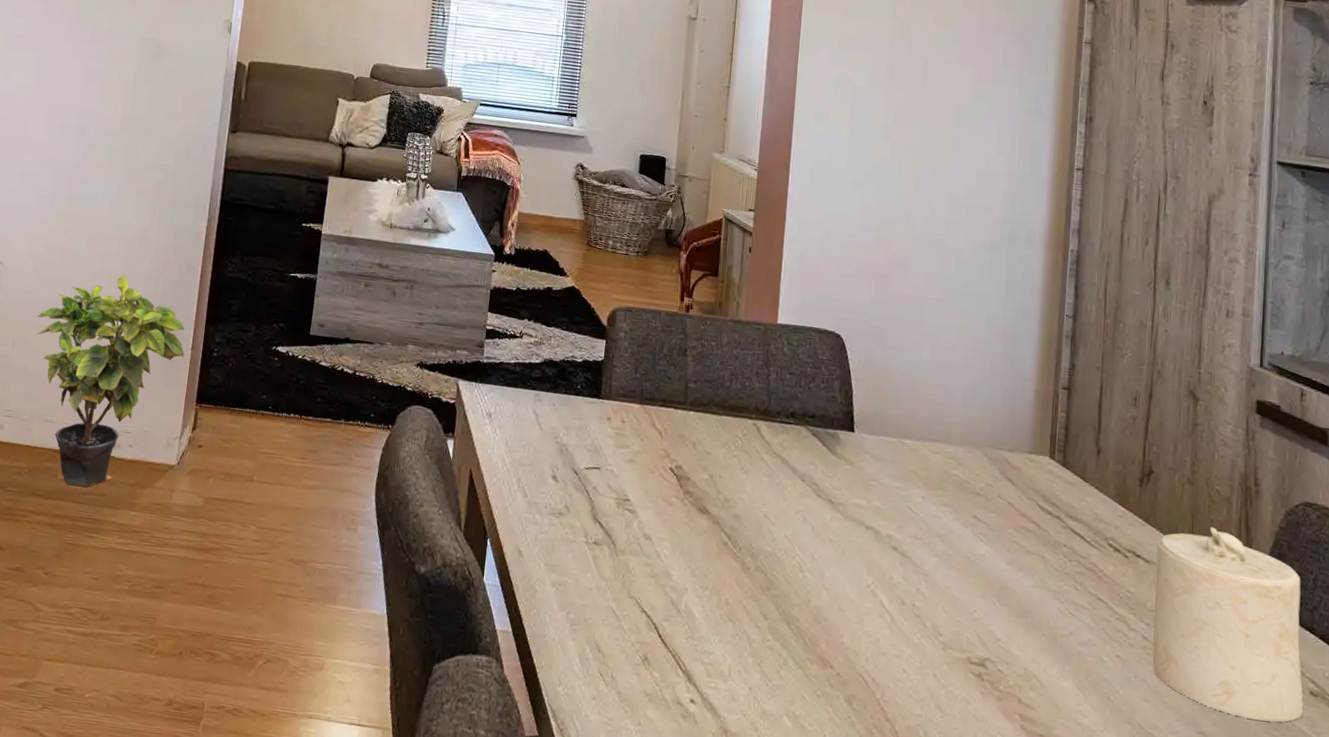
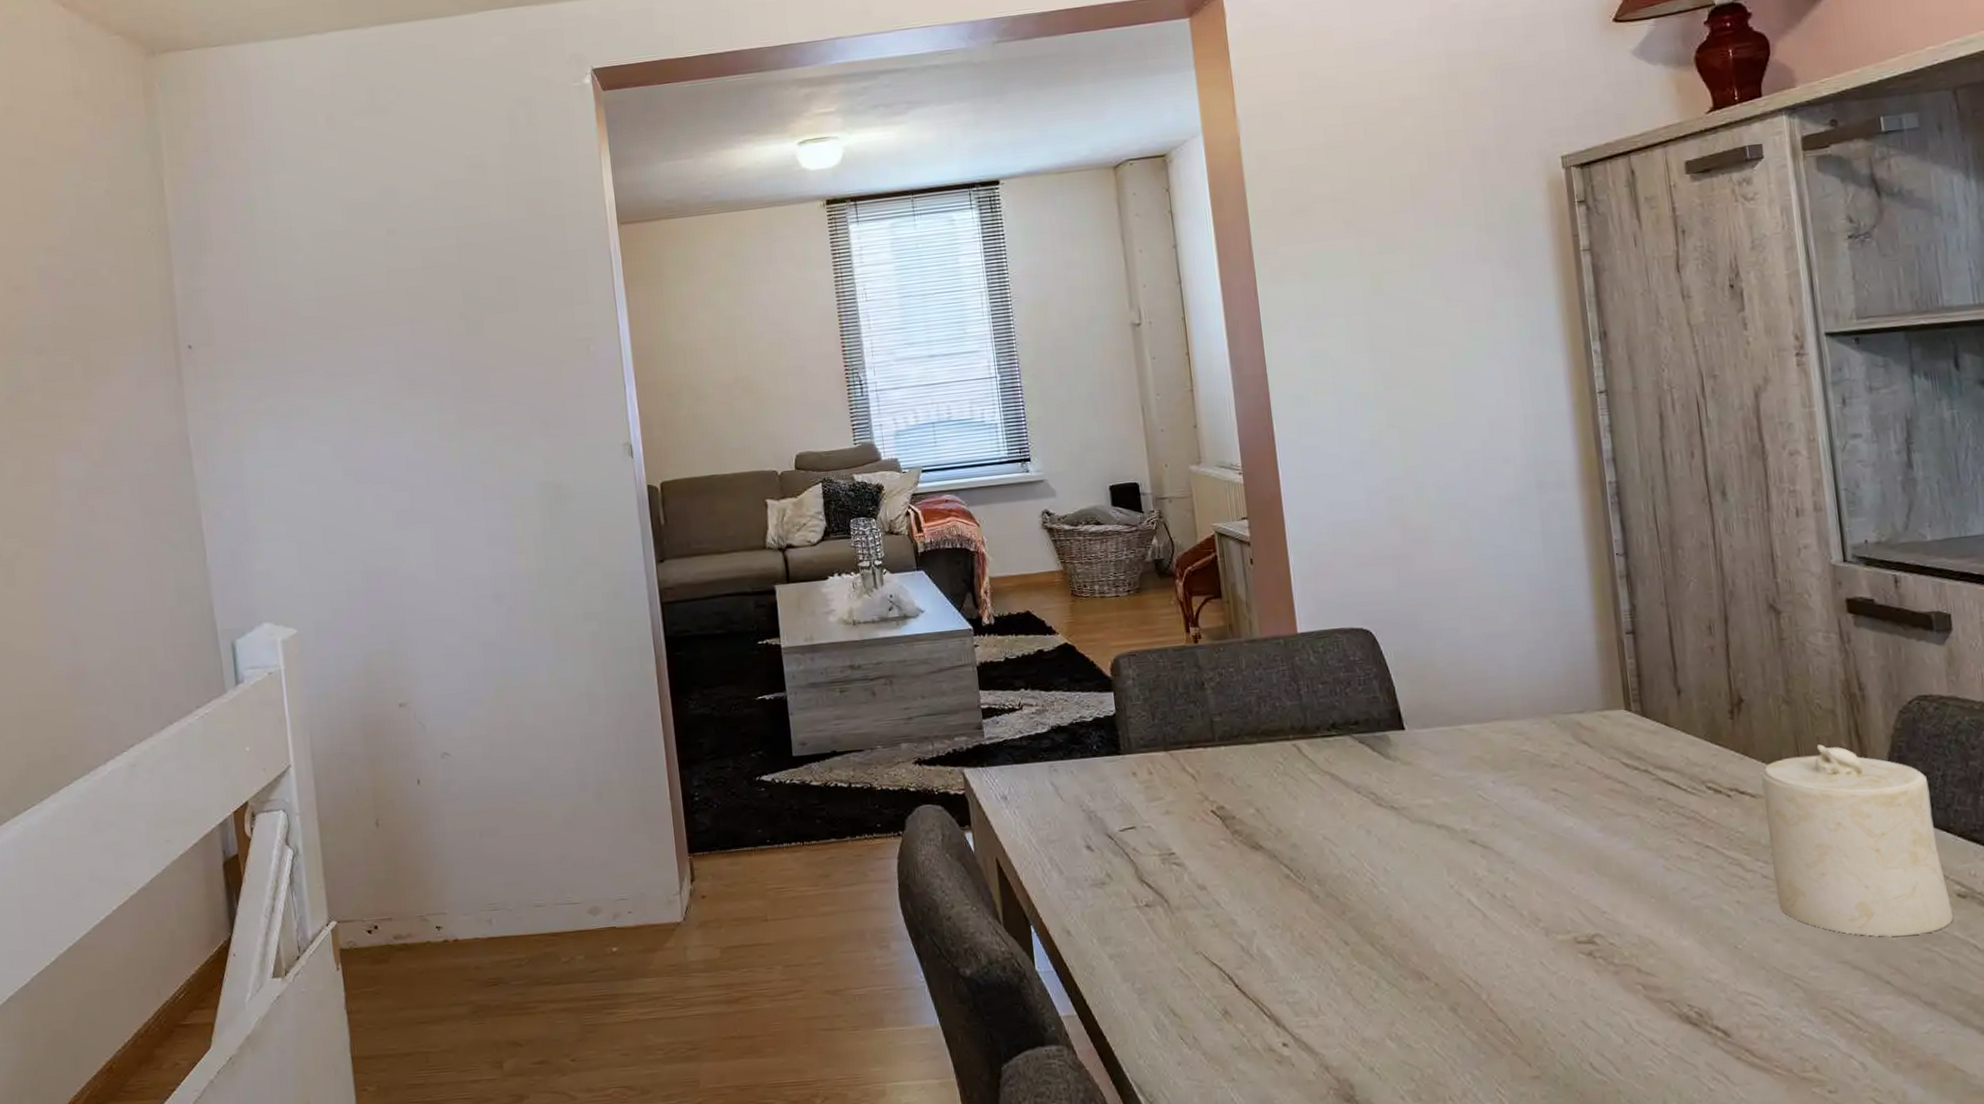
potted plant: present [35,275,184,487] -> none [498,738,664,965]

